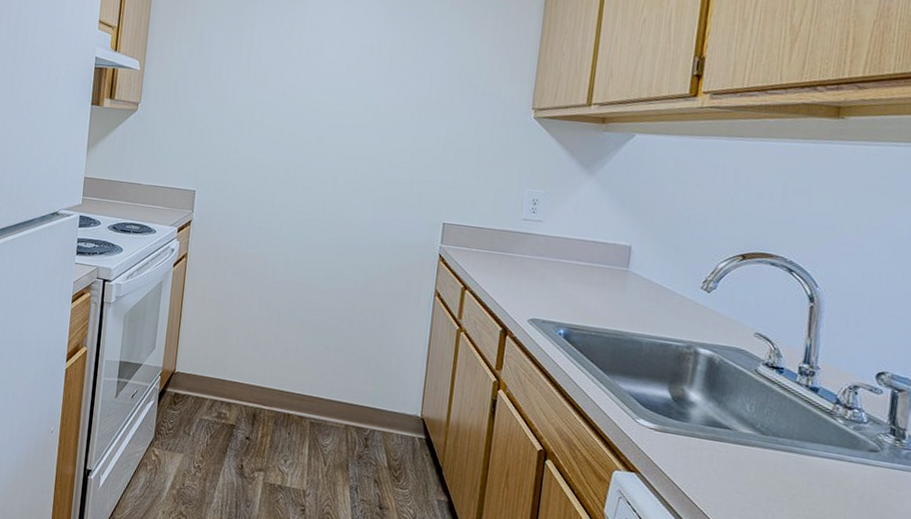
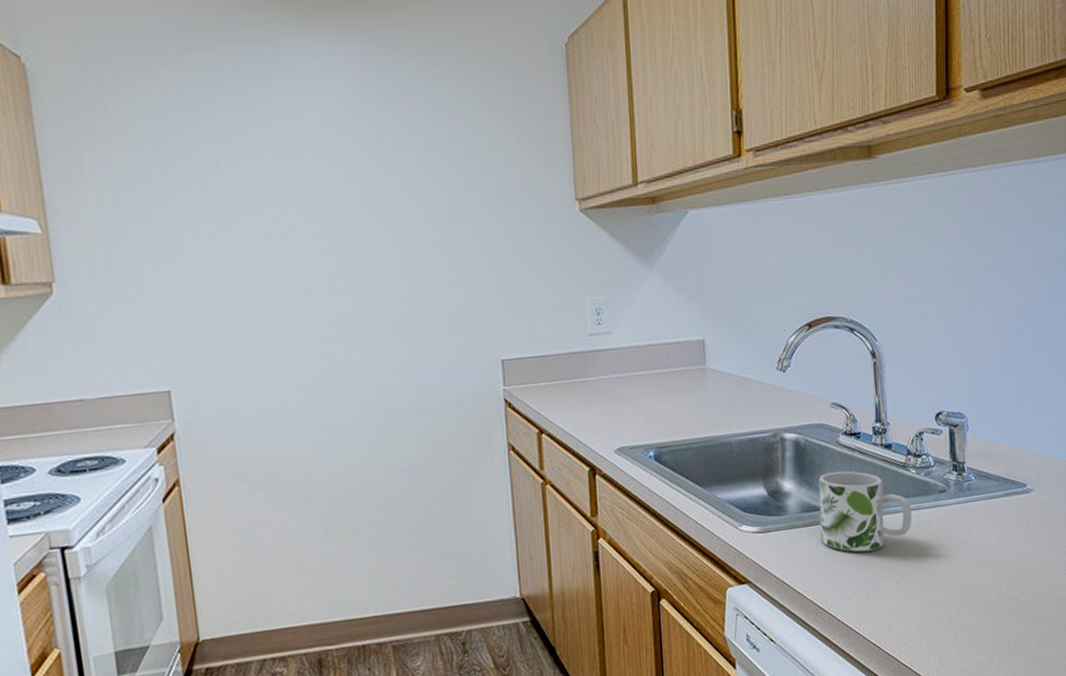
mug: none [721,396,833,485] -> present [818,471,912,552]

